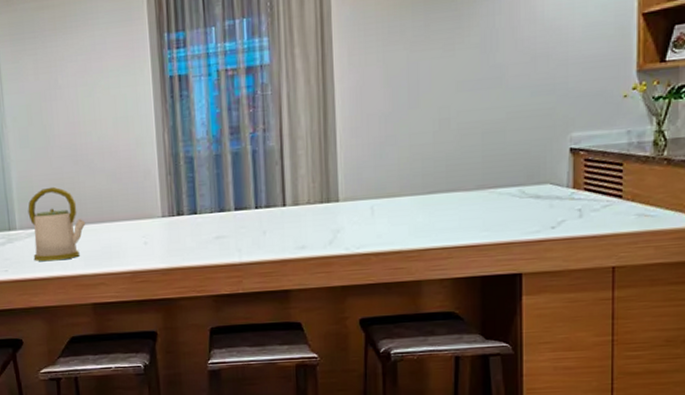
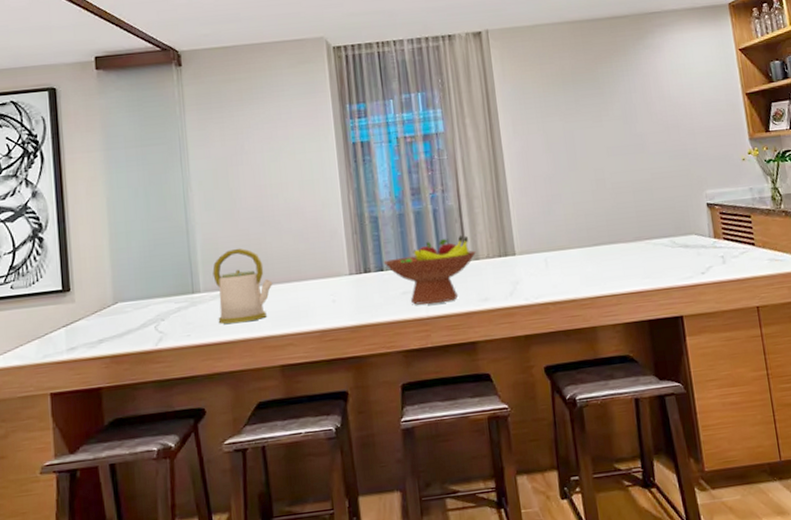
fruit bowl: none [197,178,296,251] -> present [383,235,476,305]

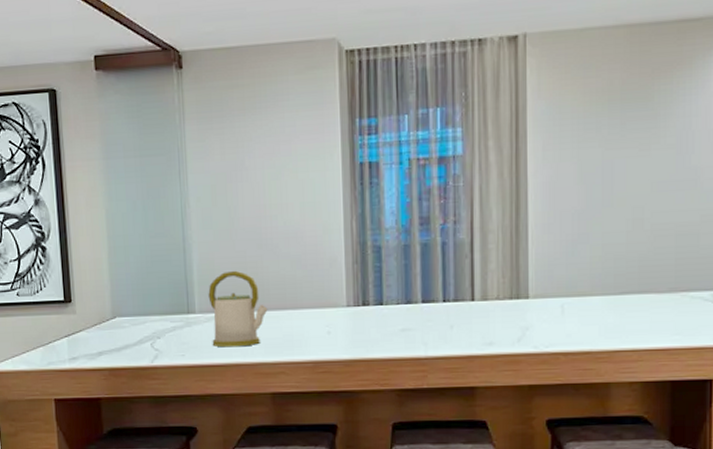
fruit bowl: present [383,235,476,305] -> none [383,272,485,345]

